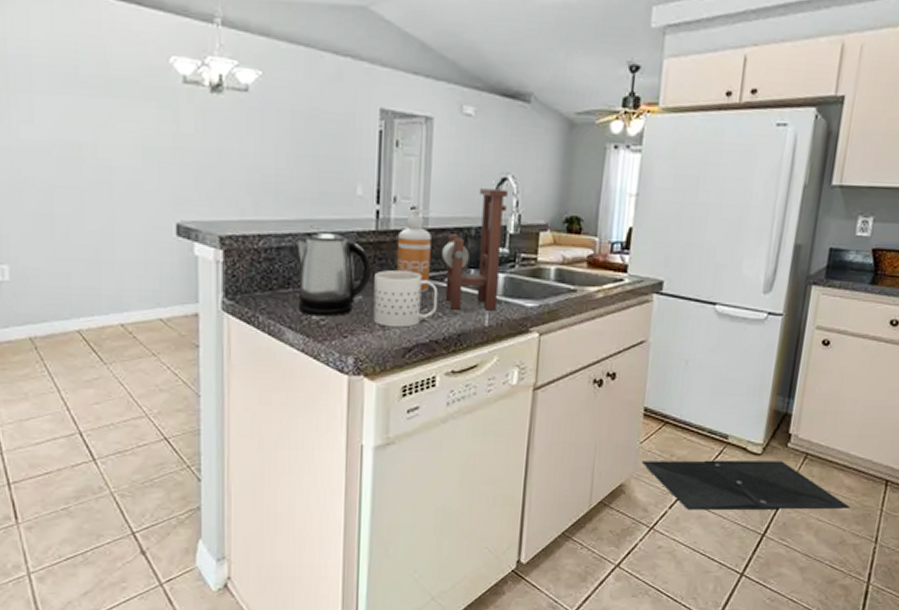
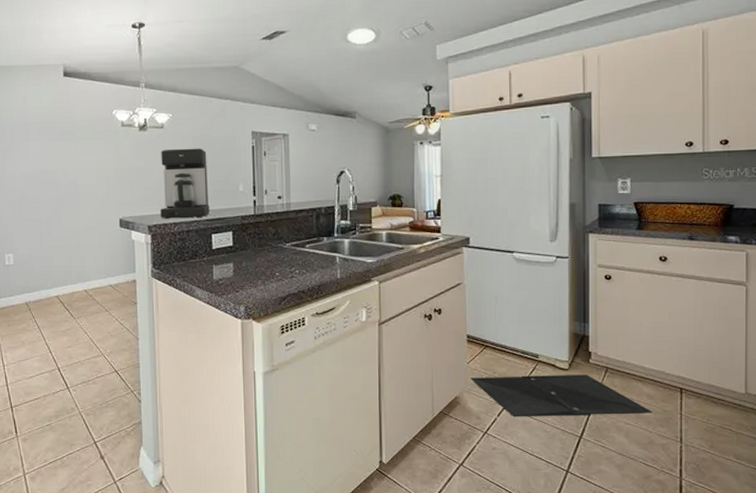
coffee maker: none [238,124,312,231] -> present [160,148,210,219]
kettle: present [297,233,372,316] -> none [200,219,253,277]
mug: present [373,270,439,328] -> none [255,241,302,283]
soap dispenser: present [396,208,432,294] -> none [269,197,296,257]
paper towel holder: present [442,188,508,311] -> none [302,179,346,267]

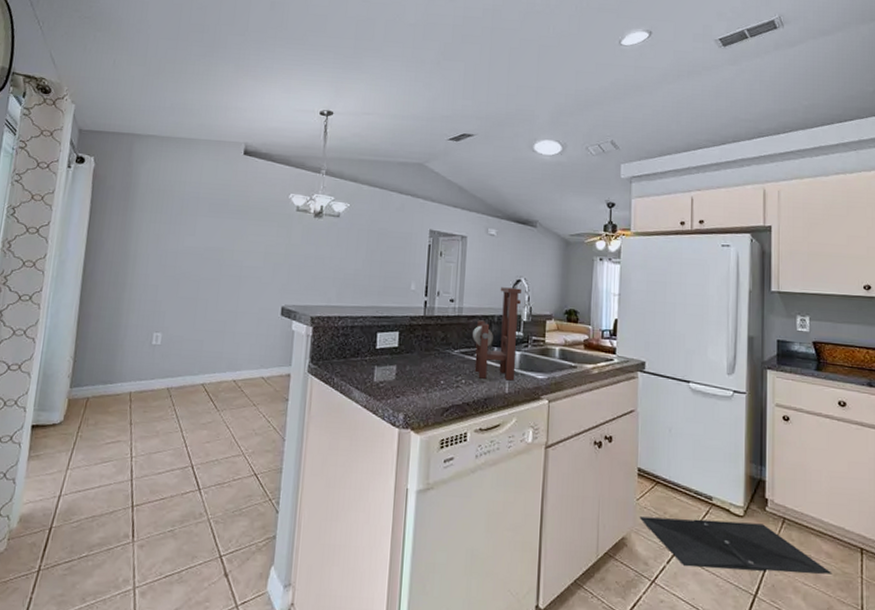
coffee maker: present [160,148,210,219] -> none [325,239,381,314]
paper towel holder: none [302,179,346,267] -> present [473,287,521,381]

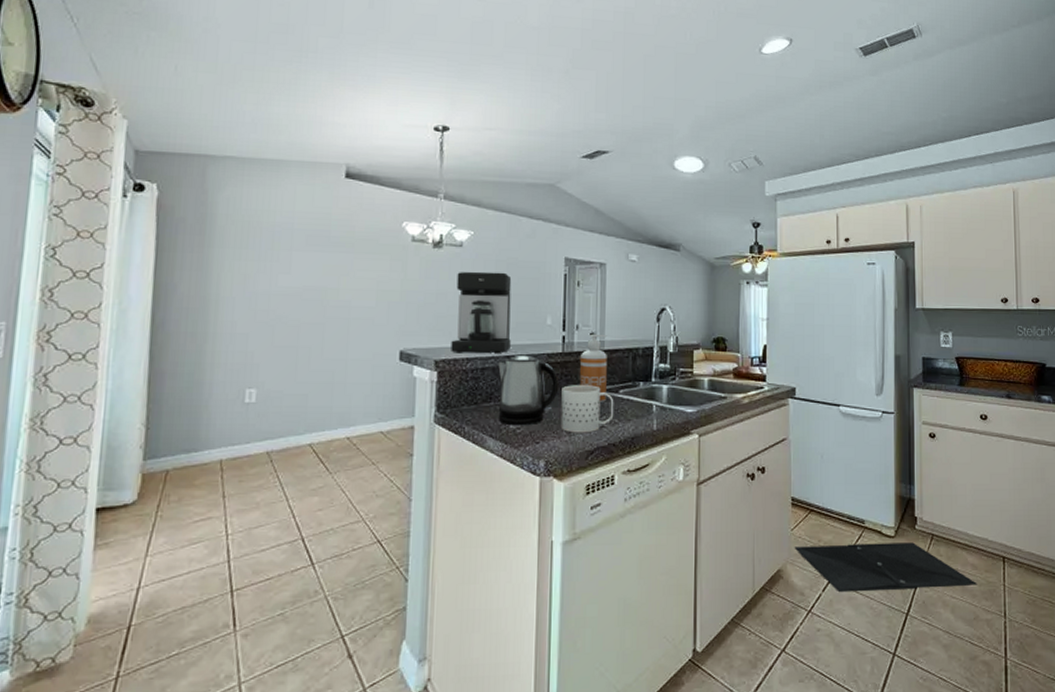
coffee maker: none [325,239,381,314] -> present [451,271,512,354]
kettle: none [364,316,420,380] -> present [498,356,559,425]
mug: none [419,346,470,392] -> present [560,385,614,433]
soap dispenser: none [438,300,465,365] -> present [579,333,608,404]
paper towel holder: present [473,287,521,381] -> none [616,317,666,417]

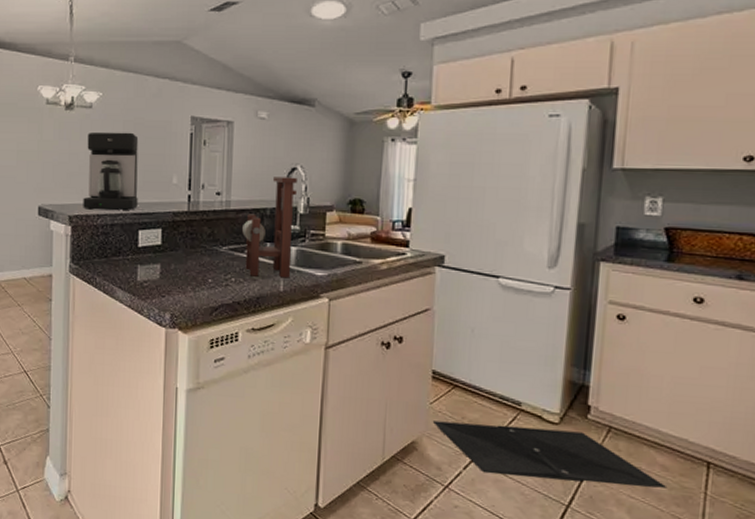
kettle: present [498,356,559,425] -> none [126,213,185,279]
mug: present [560,385,614,433] -> none [185,243,240,291]
soap dispenser: present [579,333,608,404] -> none [204,193,233,262]
paper towel holder: none [616,317,666,417] -> present [242,177,297,278]

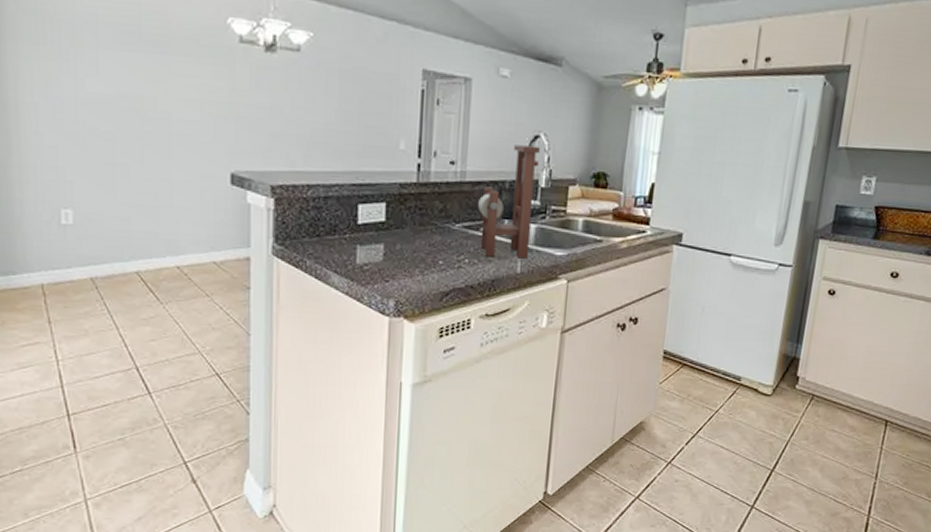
coffee maker: present [83,131,139,211] -> none [289,81,359,181]
door mat: present [432,420,668,488] -> none [660,400,853,447]

